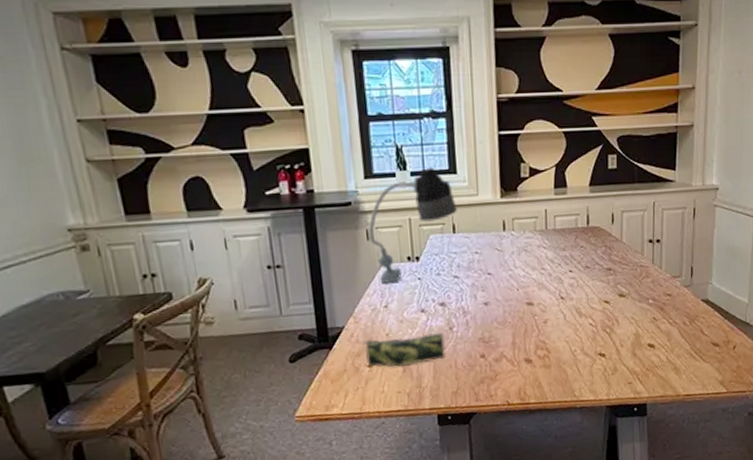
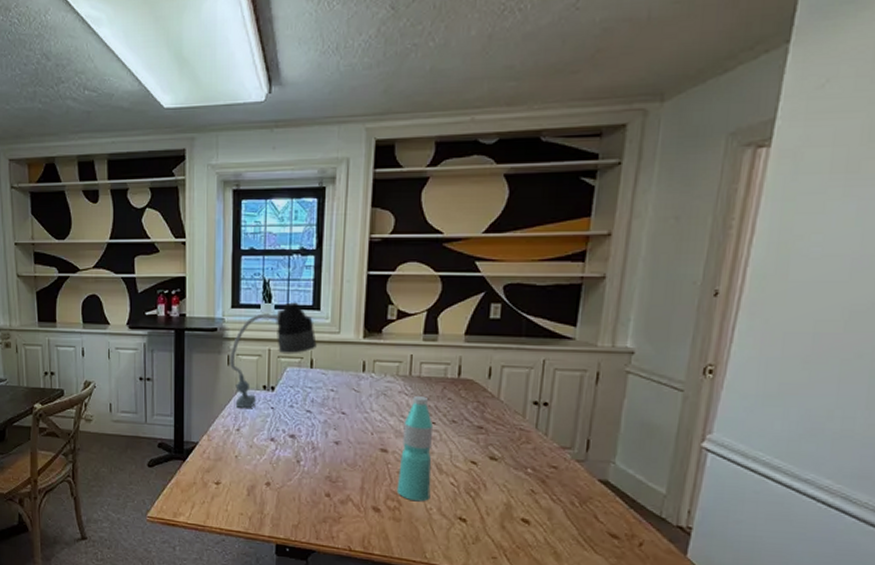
pencil case: present [362,332,446,367] -> none [212,459,291,490]
water bottle: none [544,247,574,347] -> present [396,396,434,502]

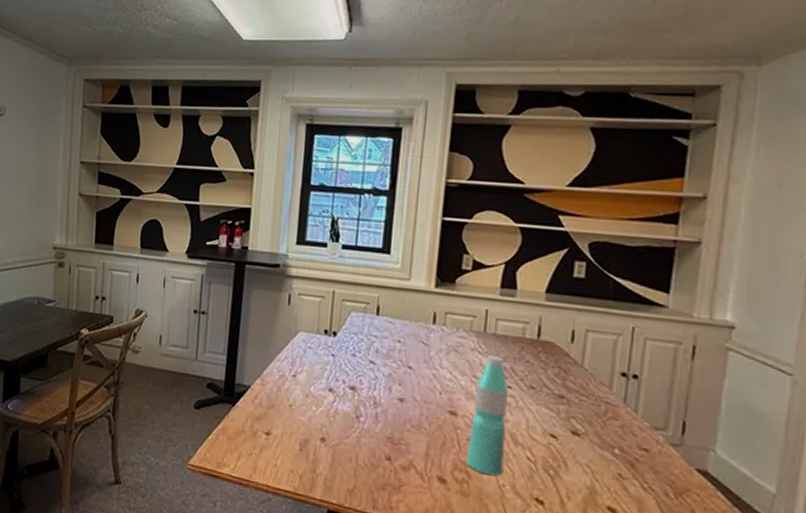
desk lamp: present [230,302,317,409] -> none [291,243,385,353]

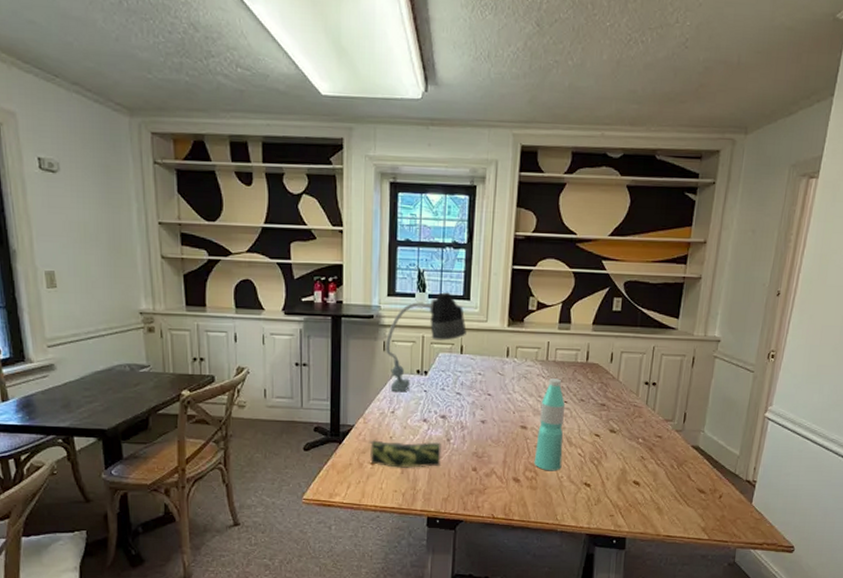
pencil case: none [264,406,349,448] -> present [368,440,441,468]
desk lamp: none [291,243,385,353] -> present [386,292,467,392]

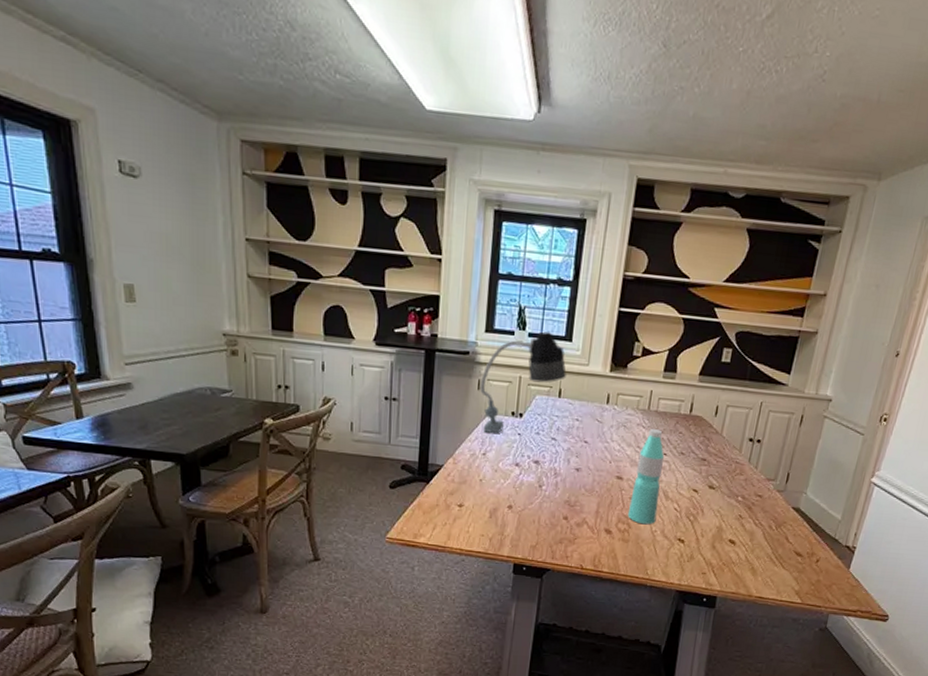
pencil case: present [368,440,441,468] -> none [457,482,533,513]

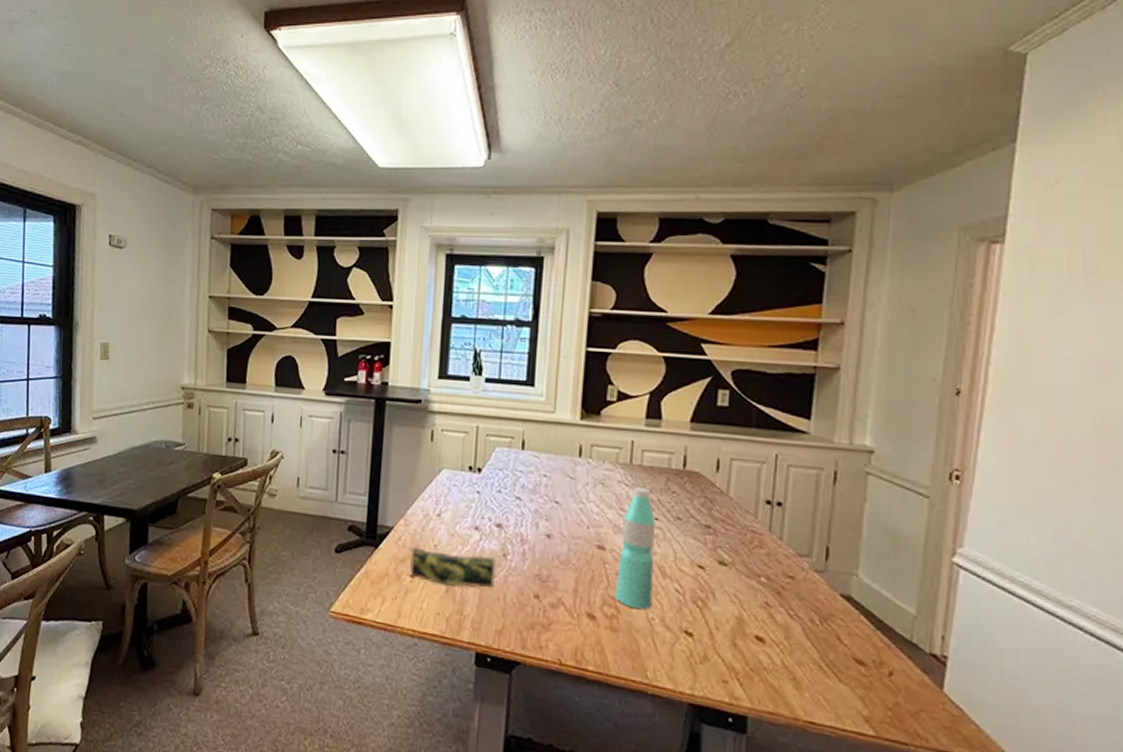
pencil case: none [457,482,533,513] -> present [408,547,496,588]
desk lamp: present [480,331,566,434] -> none [434,376,530,491]

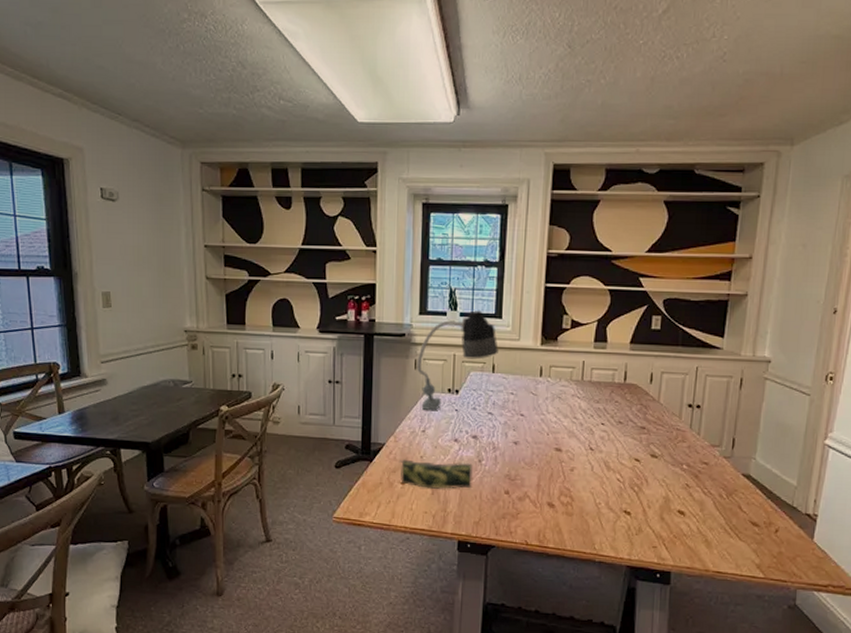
desk lamp: none [434,376,530,491] -> present [417,310,498,411]
water bottle: present [614,487,657,610] -> none [569,399,603,497]

